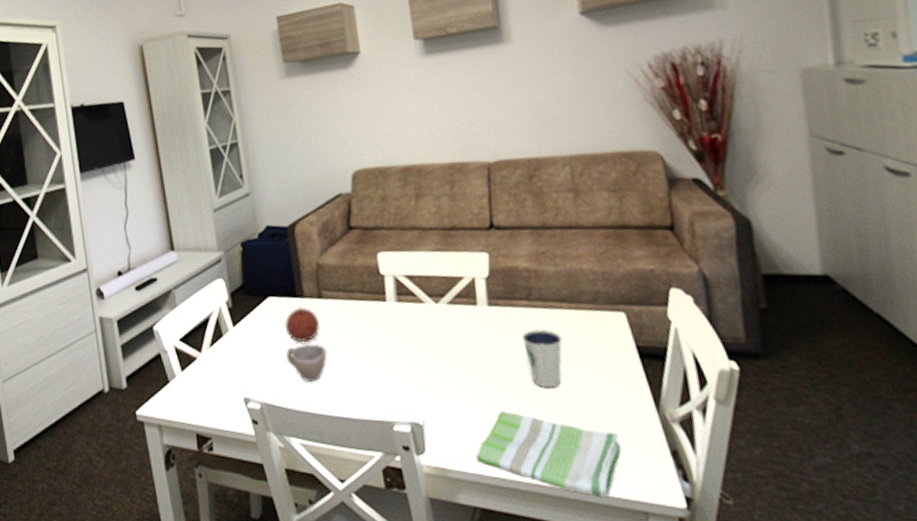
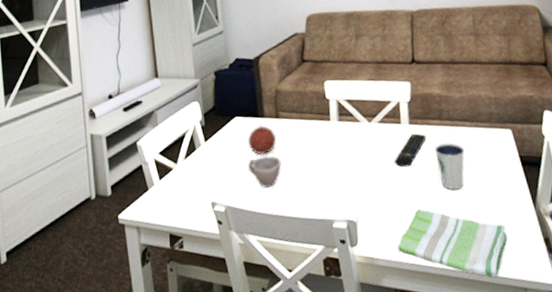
remote control: none [469,317,511,359] -> present [394,133,426,167]

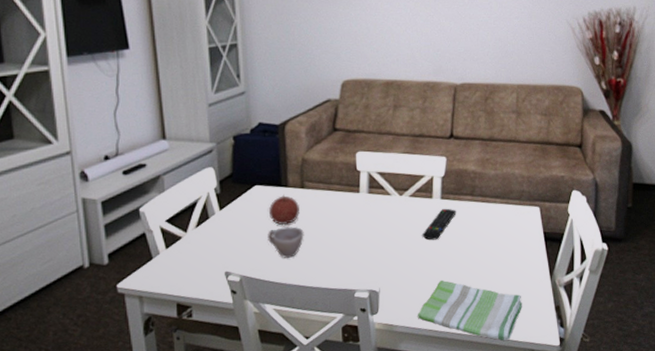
dixie cup: present [435,143,465,190] -> none [464,218,493,263]

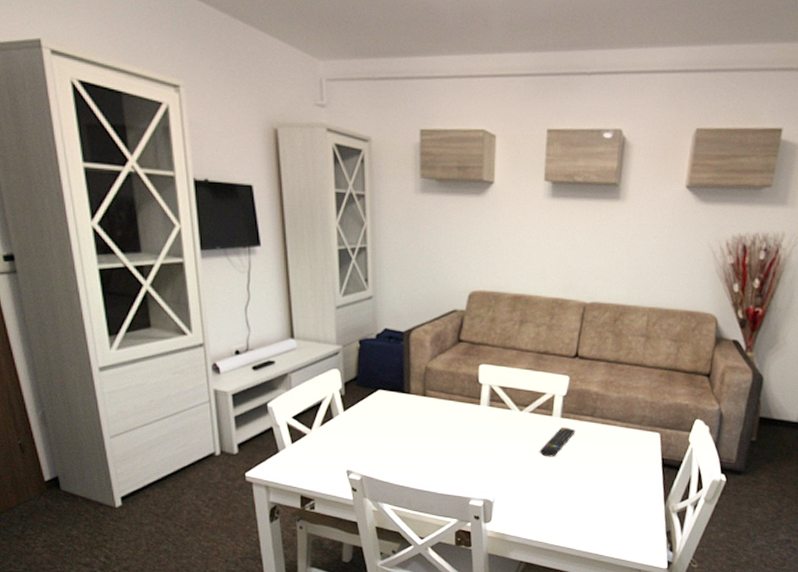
cup: present [268,226,304,258] -> none [389,432,424,462]
fruit: present [269,194,299,226] -> none [391,401,420,431]
dish towel: present [418,280,522,342] -> none [529,496,634,560]

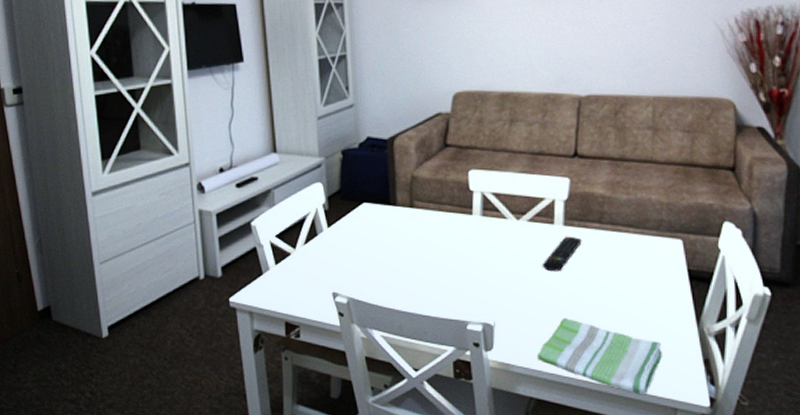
dish towel: none [529,496,634,560] -> present [538,317,662,395]

